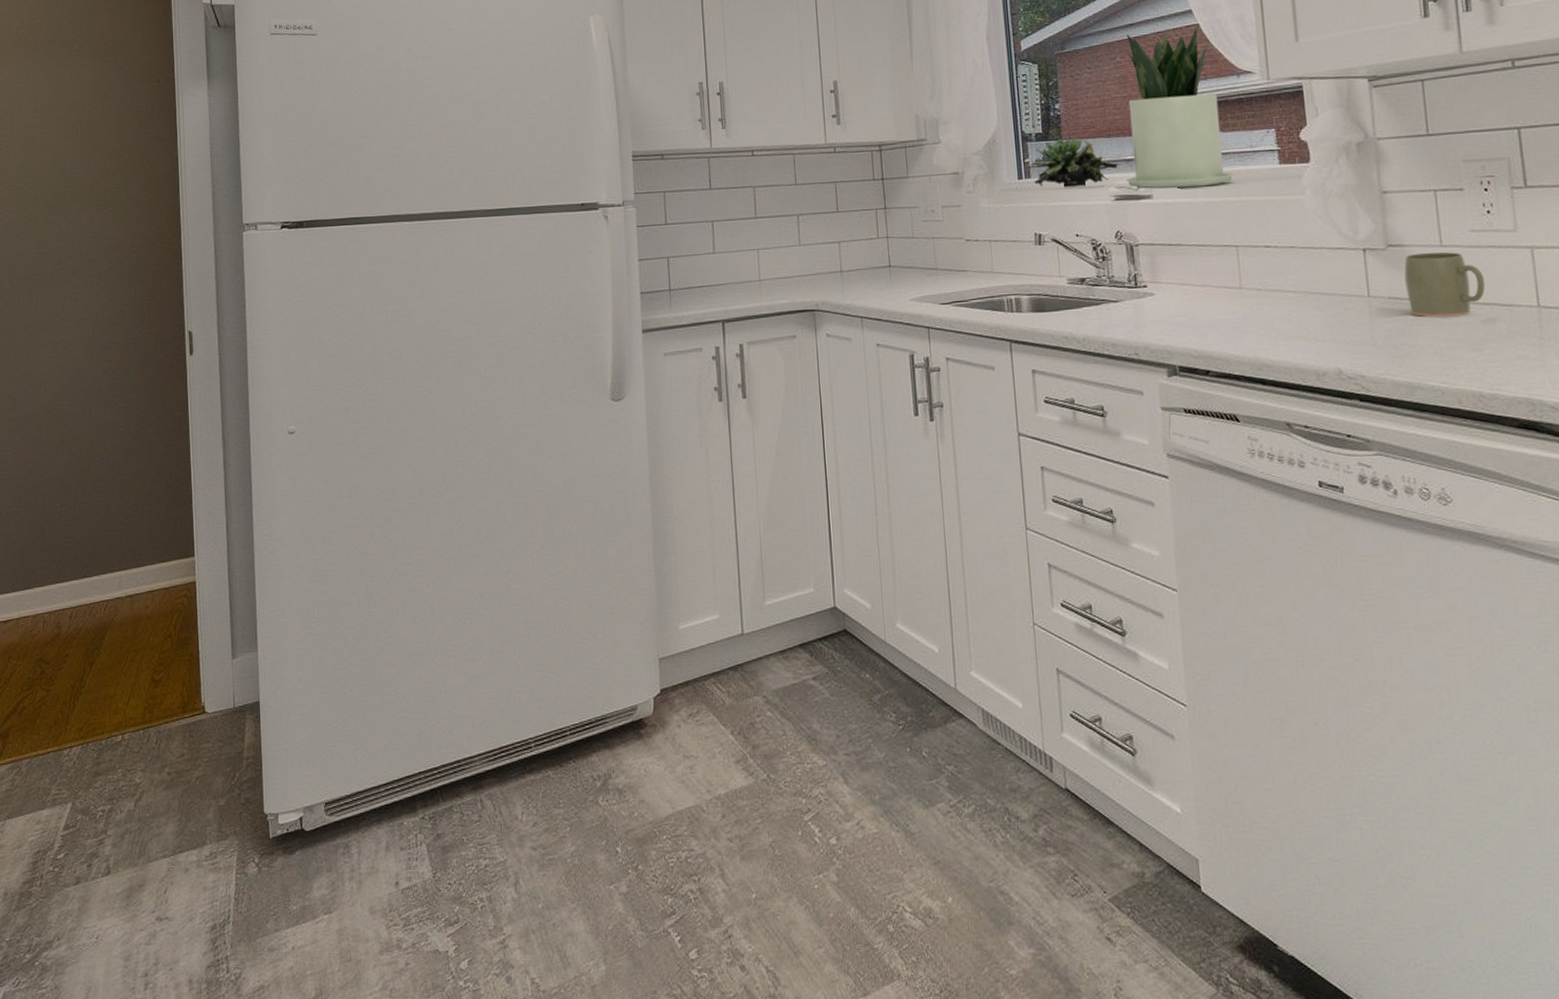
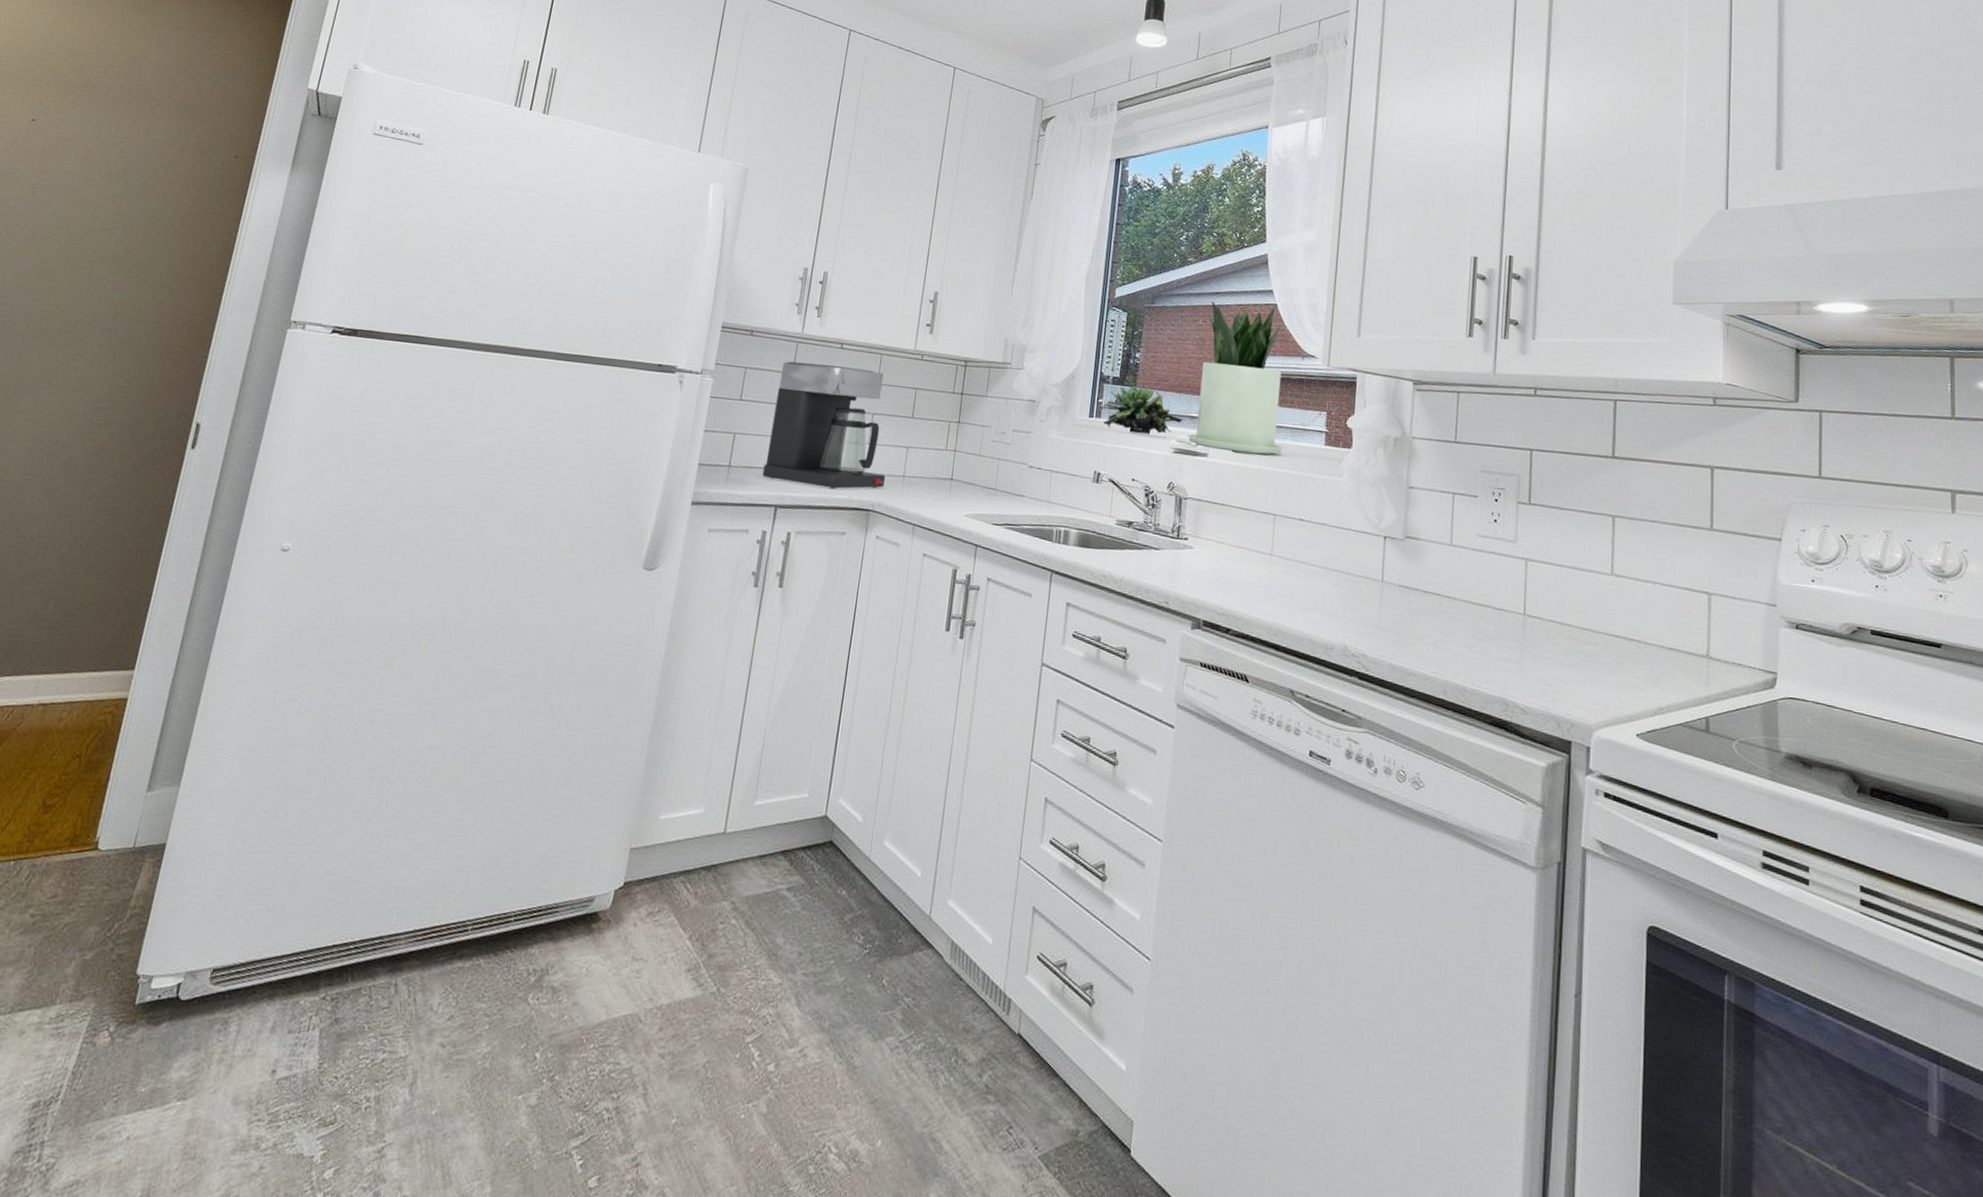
coffee maker: none [698,172,824,296] -> present [762,361,886,490]
mug: present [1404,252,1486,318] -> none [1415,548,1483,613]

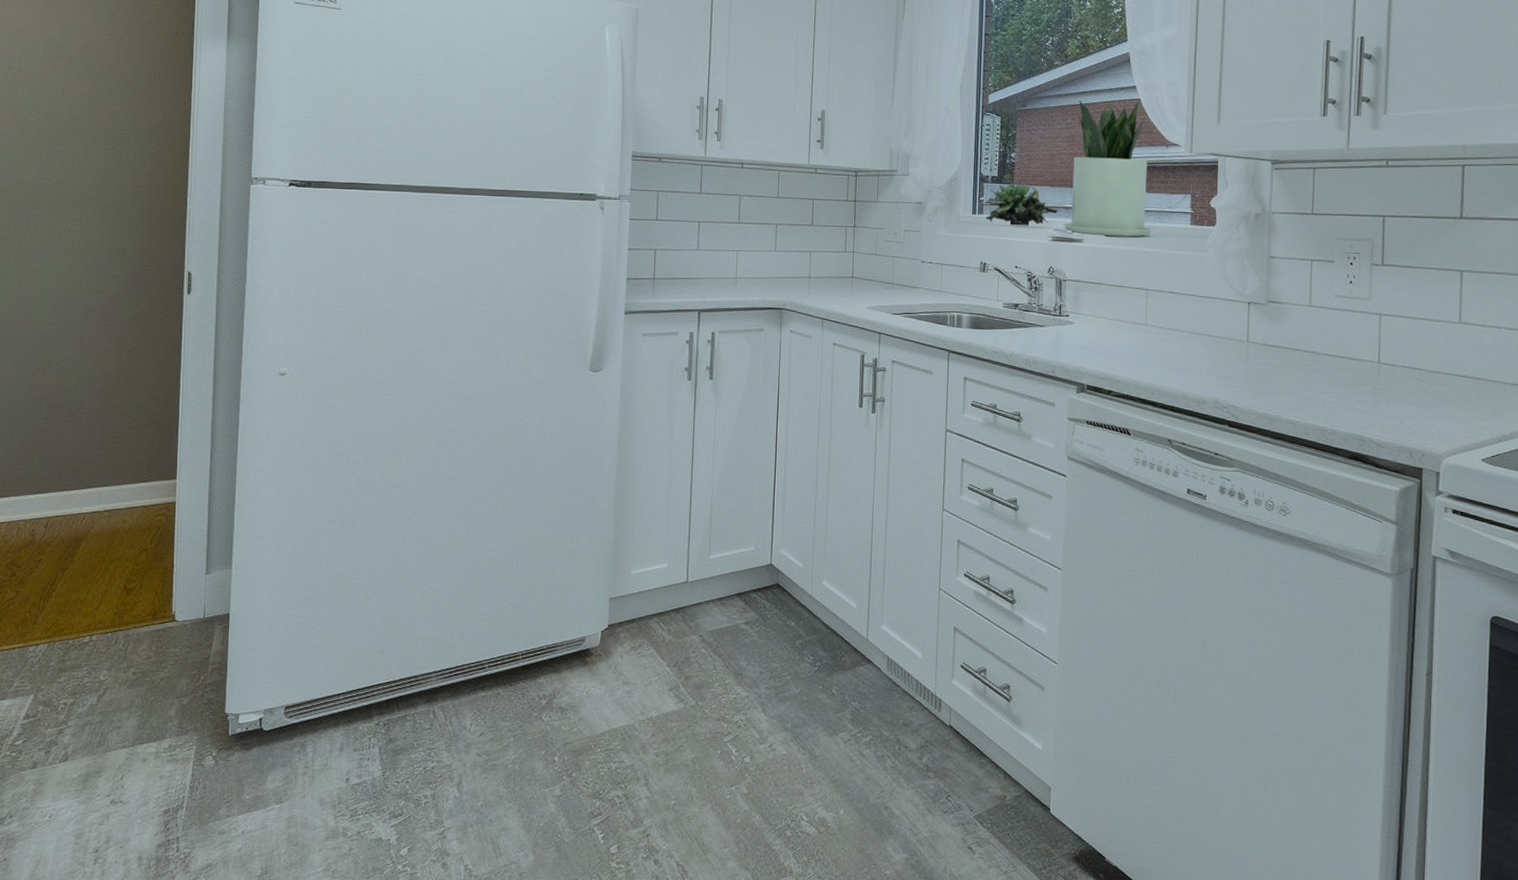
coffee maker: present [762,361,886,490] -> none [684,182,794,293]

